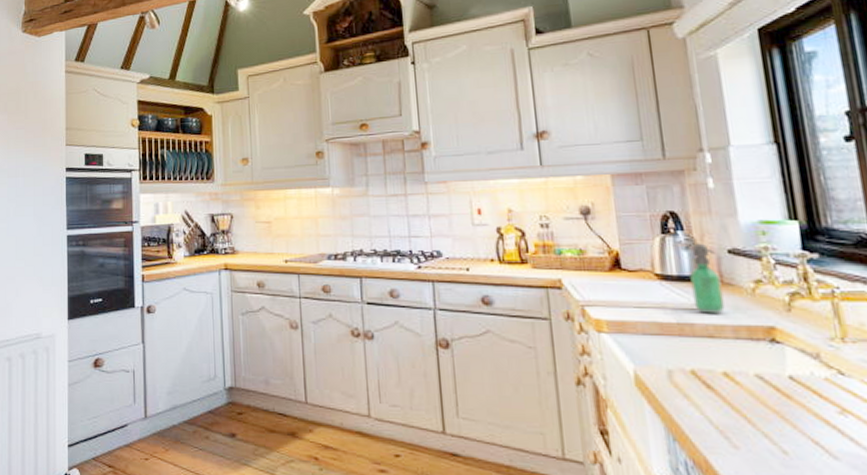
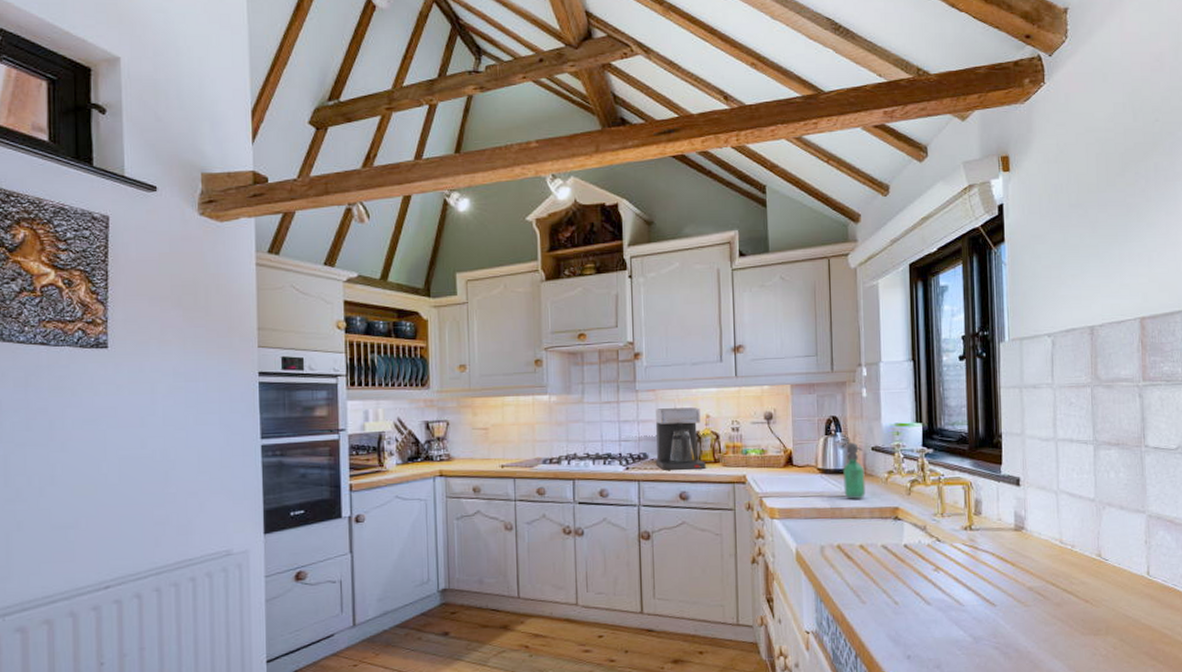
coffee maker: none [448,201,511,272] -> present [656,407,706,472]

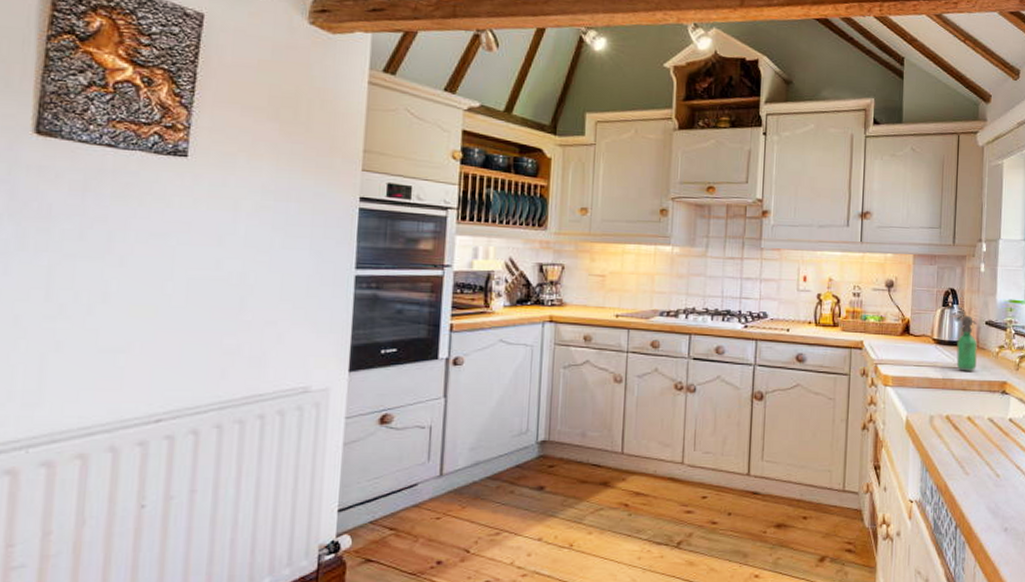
coffee maker: present [656,407,706,472] -> none [775,268,825,333]

